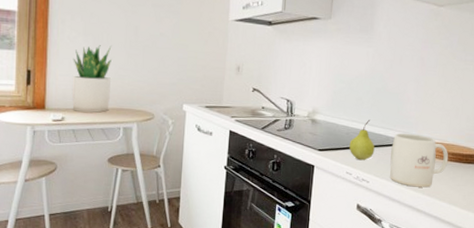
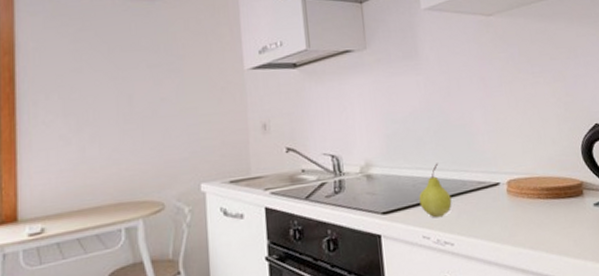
planter: present [72,45,112,113] -> none [51,124,104,219]
mug: present [390,133,449,188] -> none [471,171,544,241]

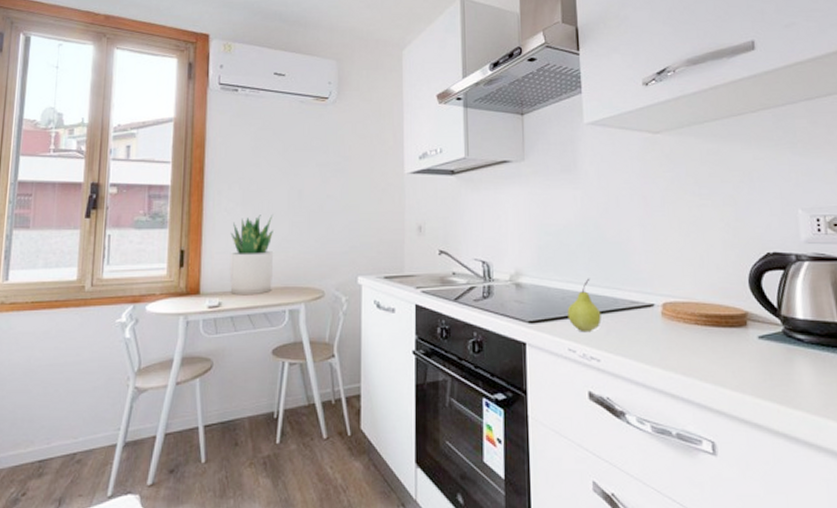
planter: none [51,124,104,219] -> present [229,215,274,296]

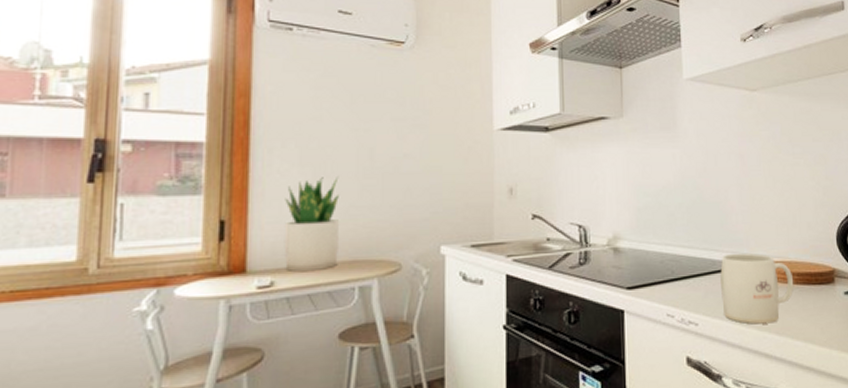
fruit: present [567,278,602,333] -> none [666,240,700,297]
mug: none [623,292,702,364] -> present [720,253,794,325]

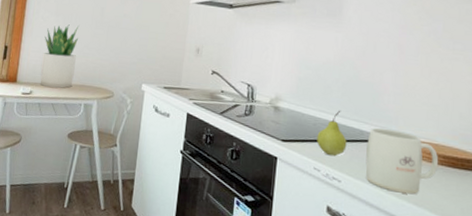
fruit: none [666,240,700,297] -> present [316,110,347,157]

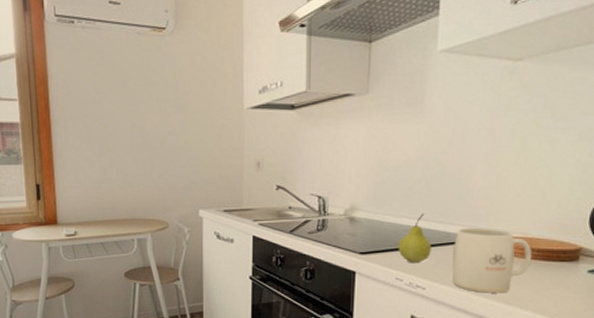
planter: present [40,24,80,89] -> none [79,151,121,226]

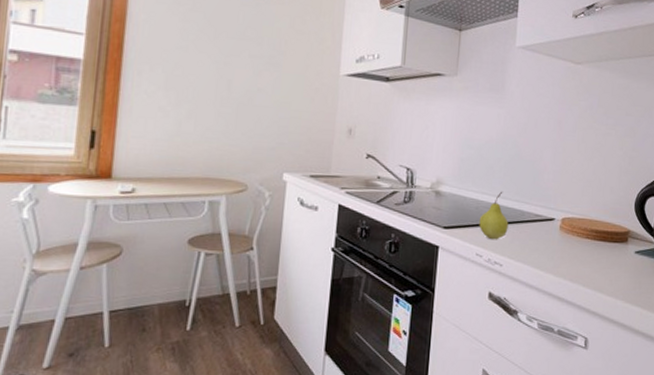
mug: present [452,227,533,293] -> none [526,207,592,271]

